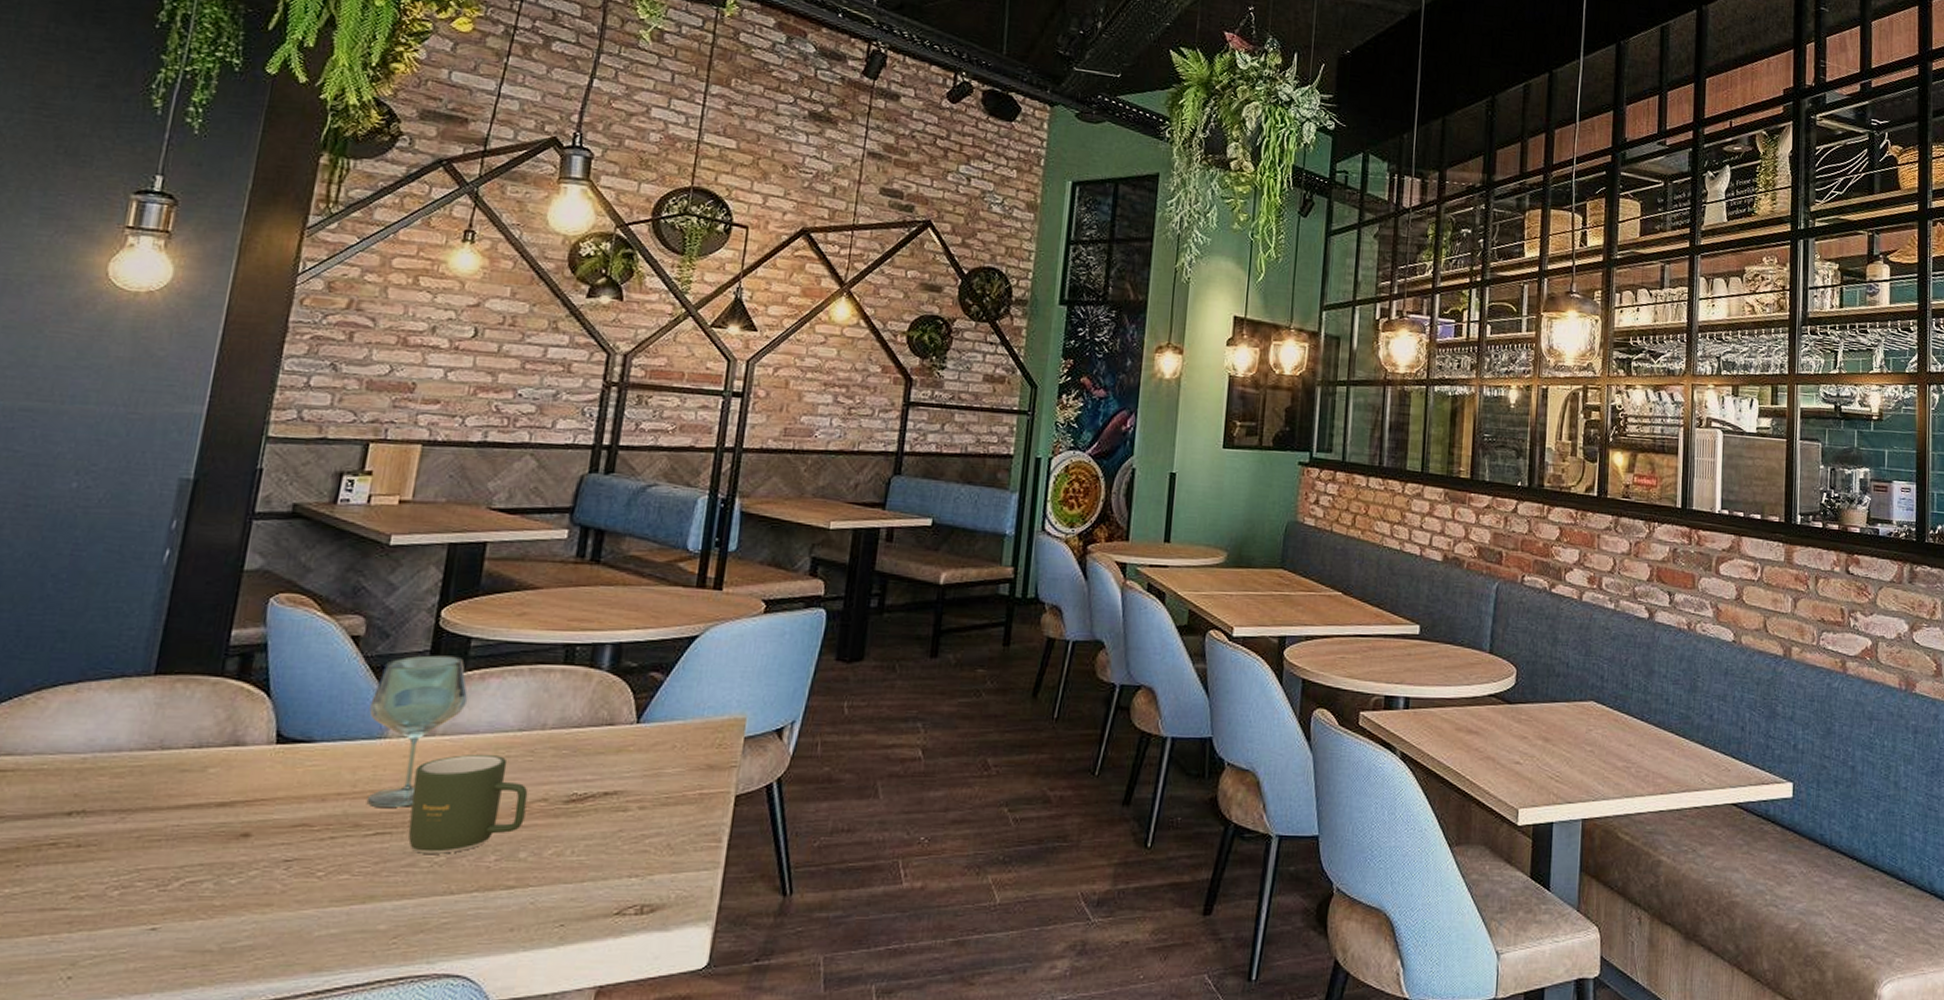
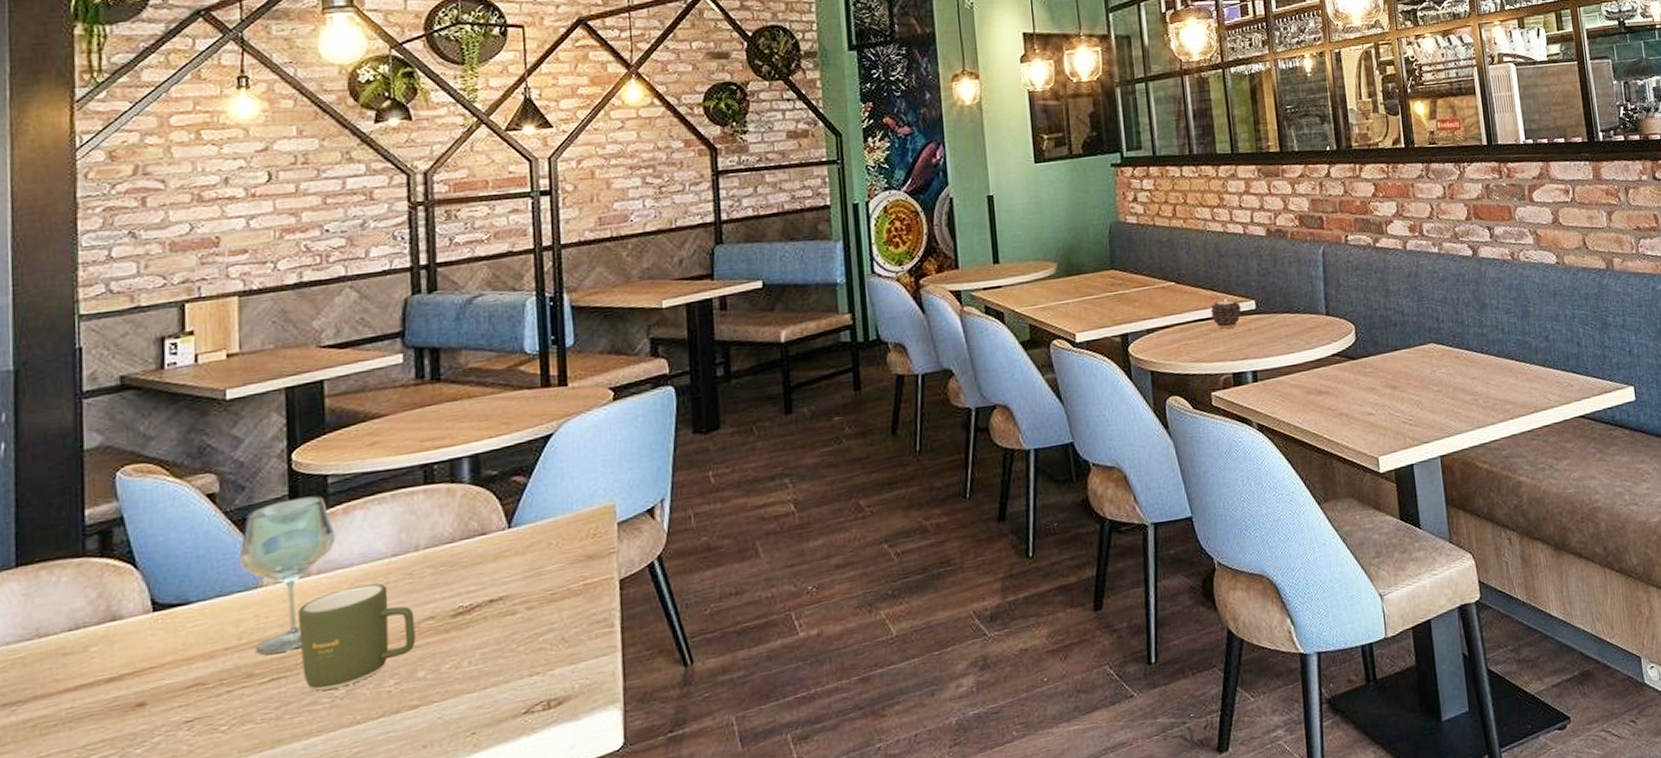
candle: none [1374,618,1405,649] -> present [1211,299,1242,329]

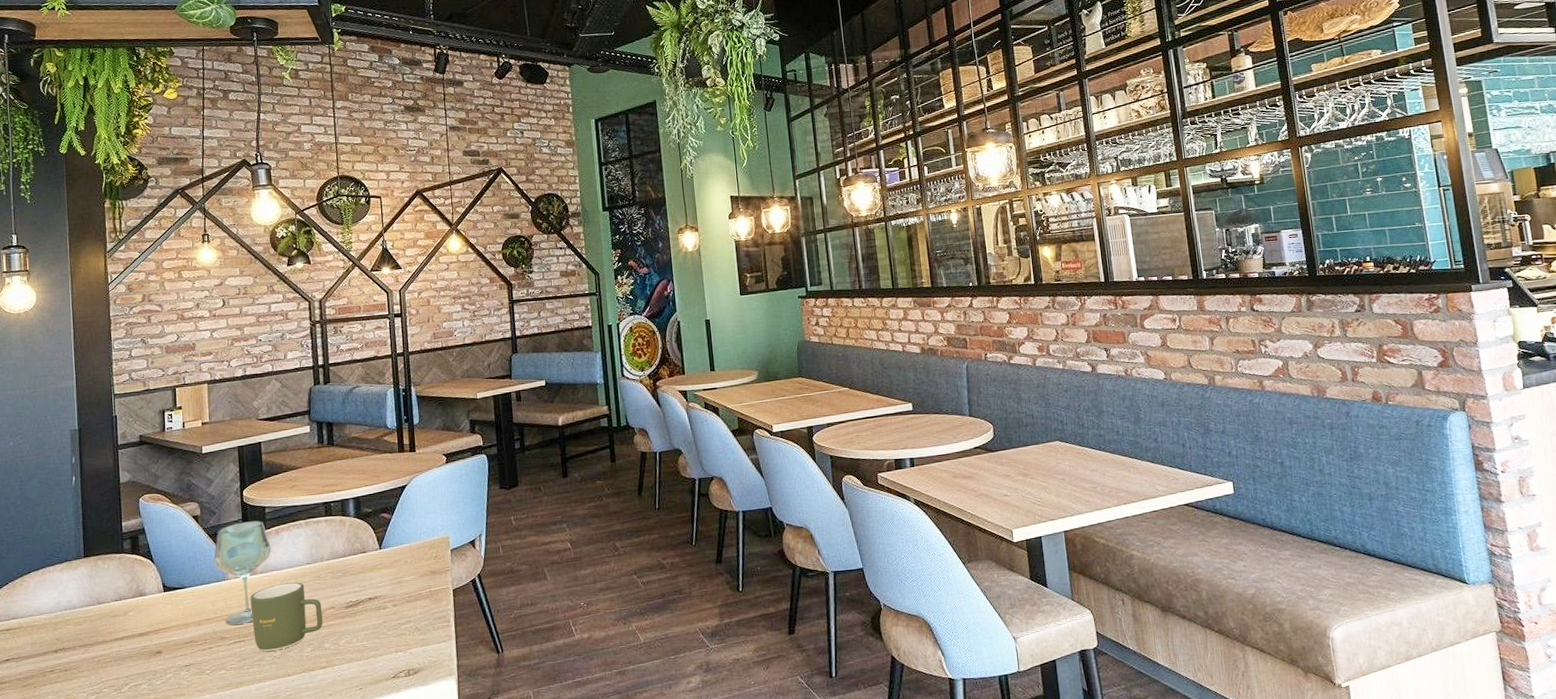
candle: present [1211,299,1242,329] -> none [877,401,901,425]

